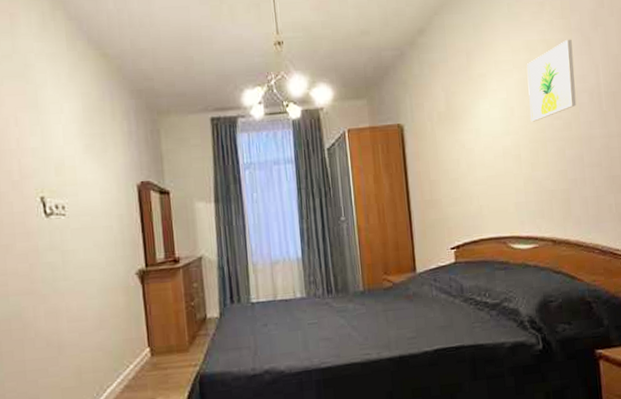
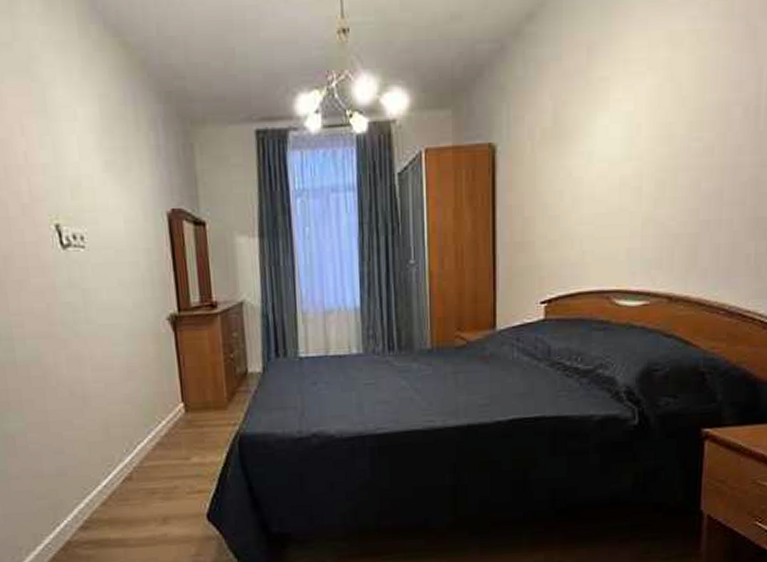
wall art: present [527,39,577,122] -> none [660,29,732,144]

